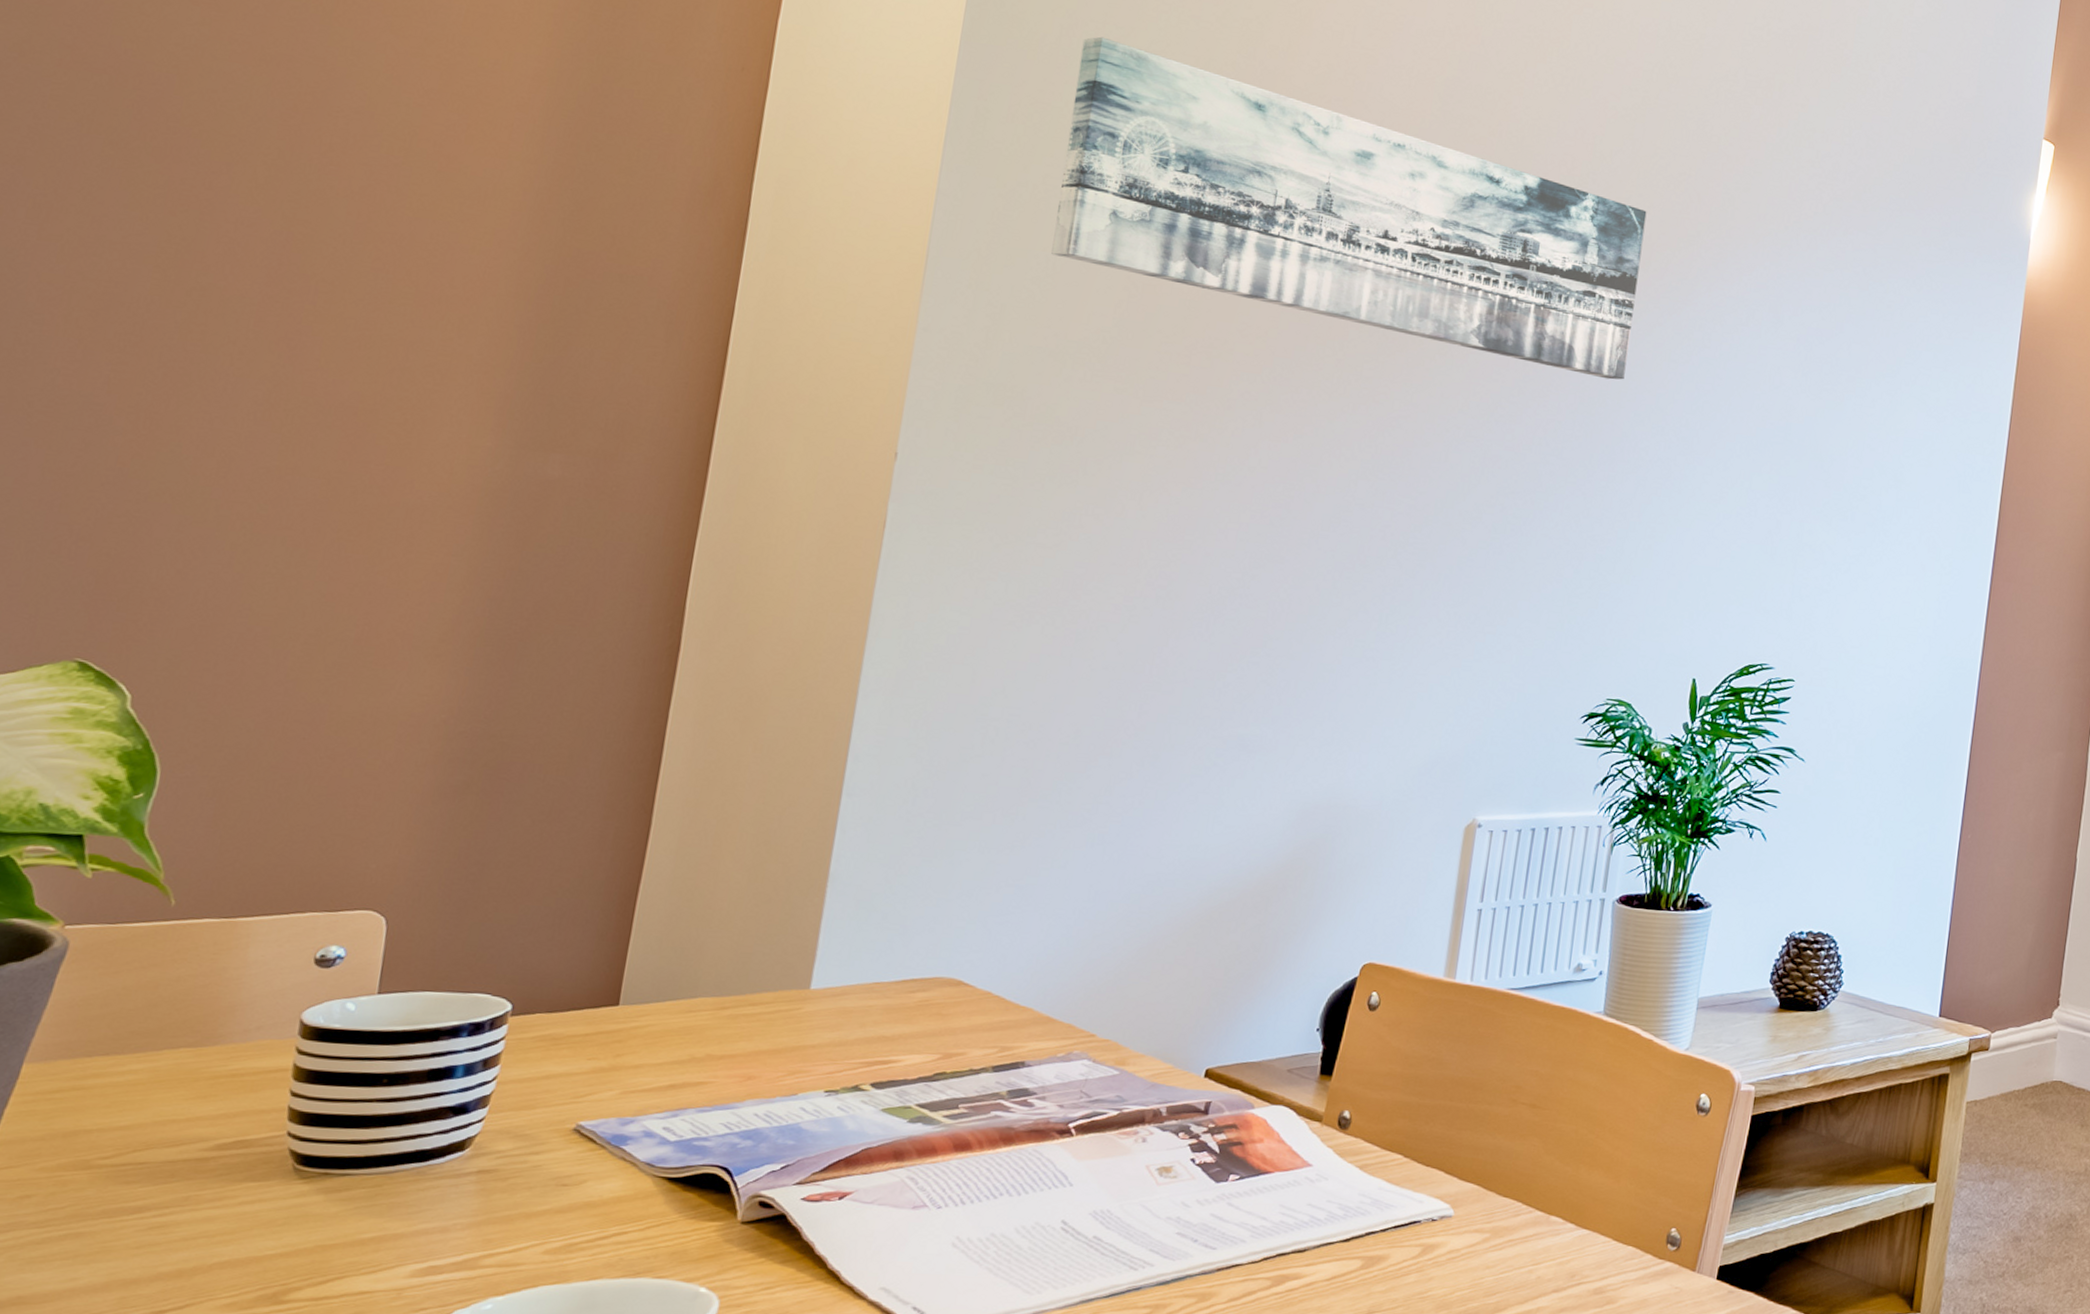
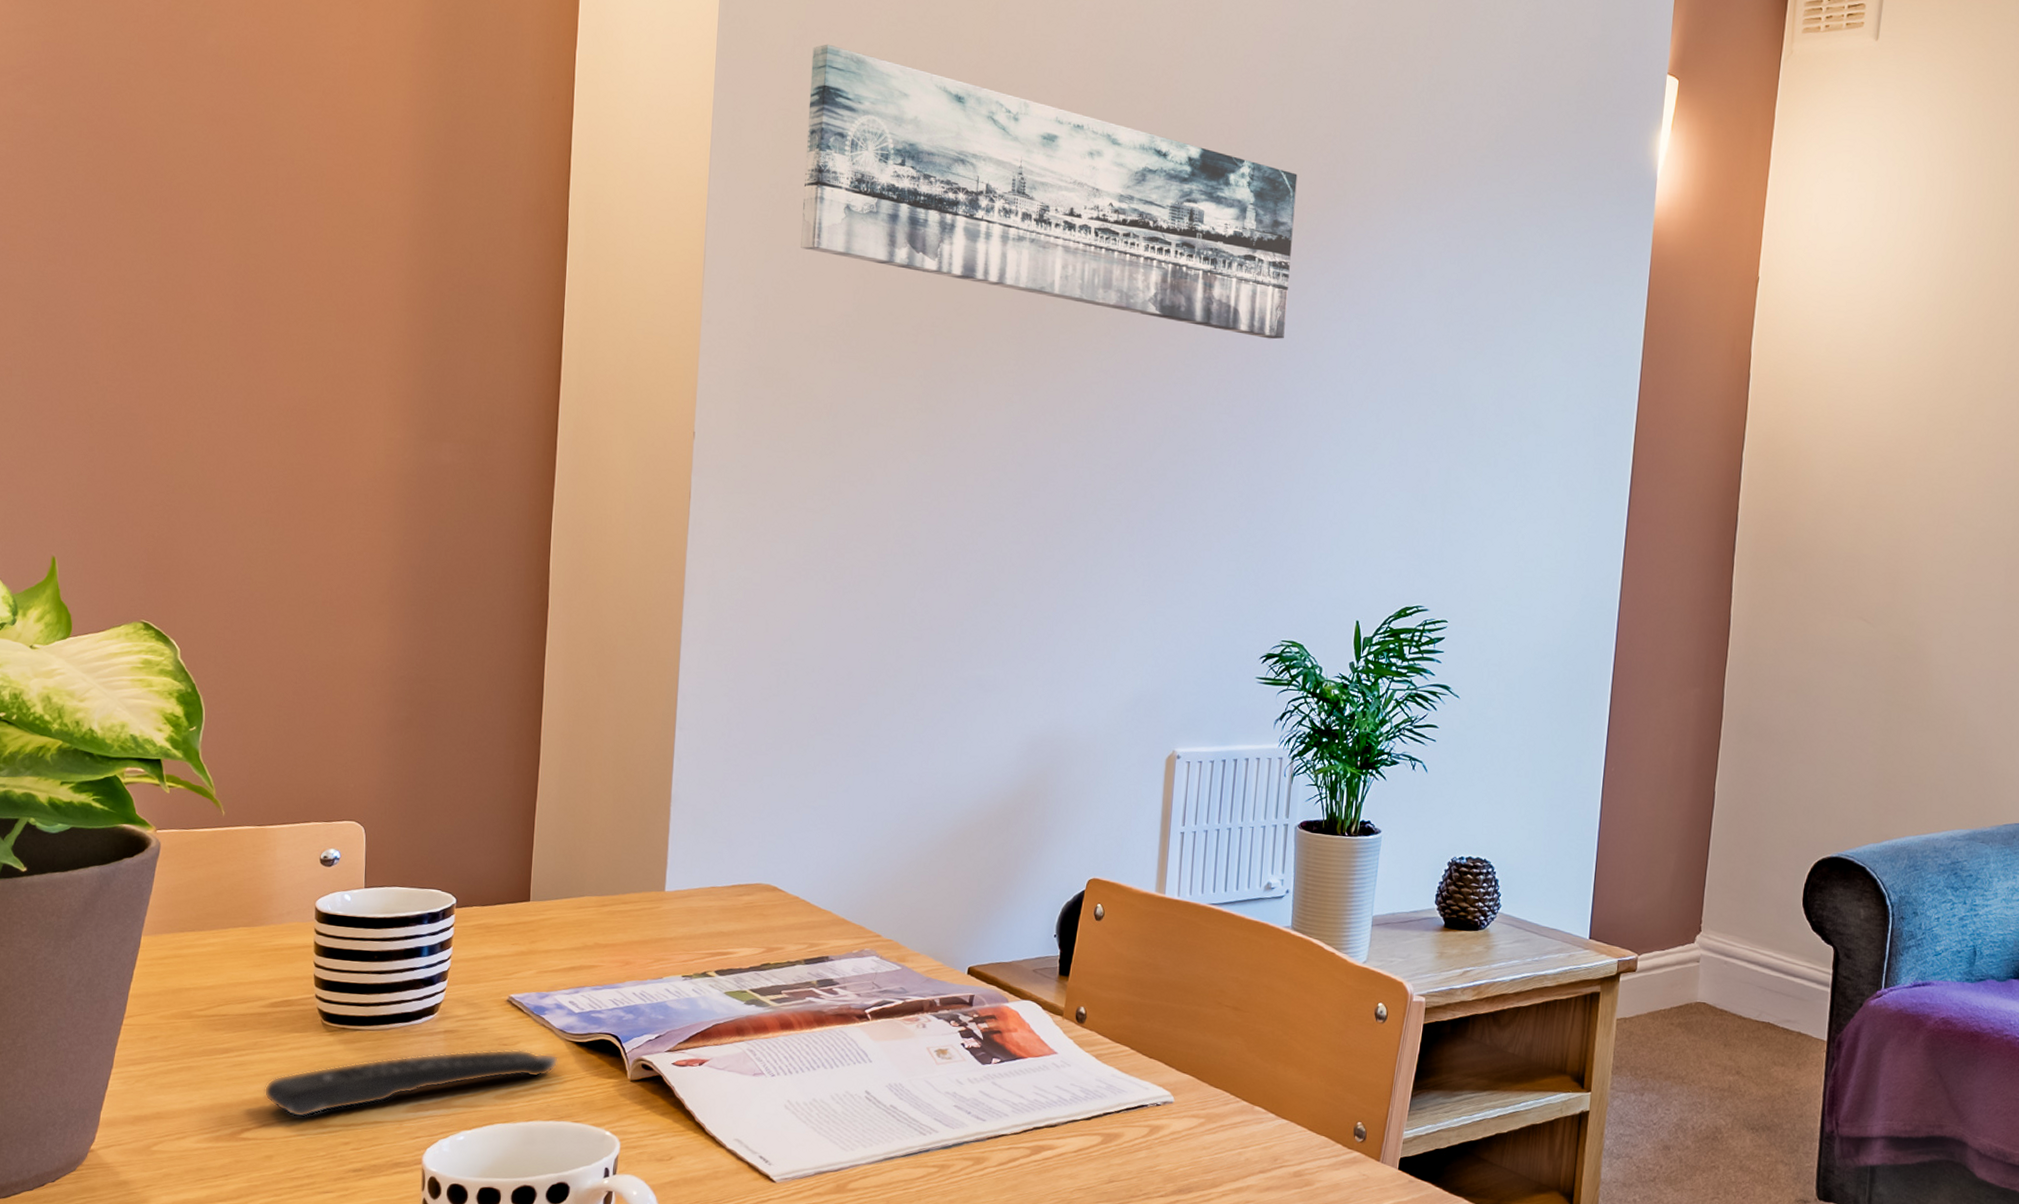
remote control: none [191,1190,642,1293] -> present [264,1049,559,1118]

